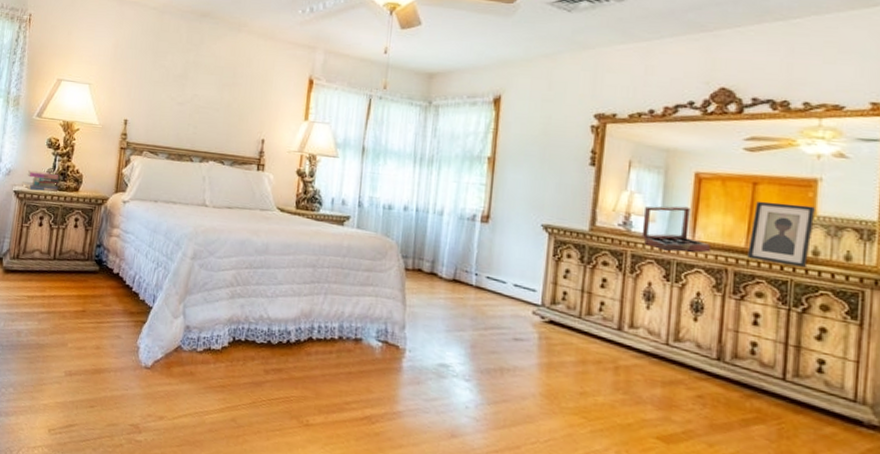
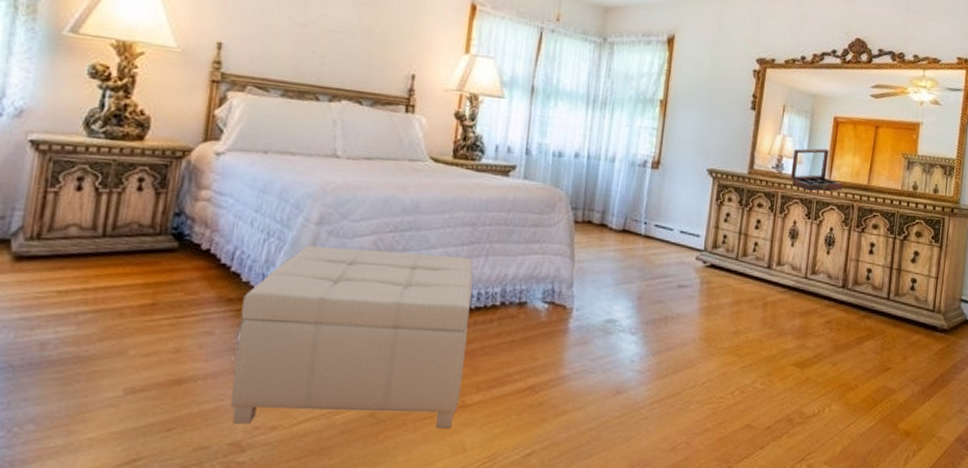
books: present [21,170,60,193] -> none [43,110,112,142]
ottoman: none [132,275,314,443] -> present [230,246,473,428]
picture frame: present [747,201,815,267] -> none [868,142,917,200]

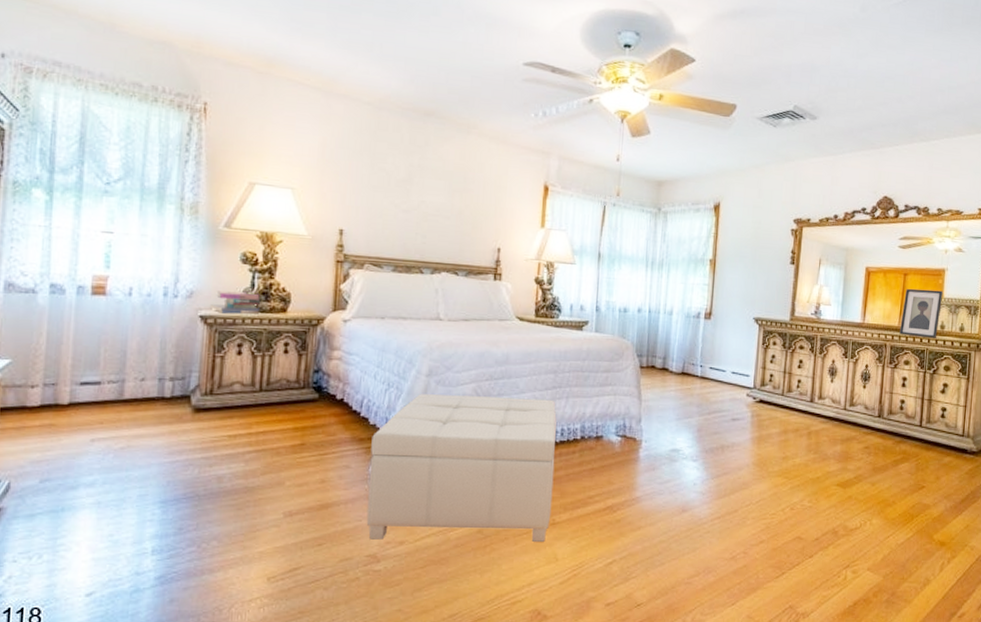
books: none [43,110,112,142] -> present [209,291,261,315]
jewelry box: present [790,148,842,192] -> none [828,295,875,334]
picture frame: none [868,142,917,200] -> present [899,288,943,338]

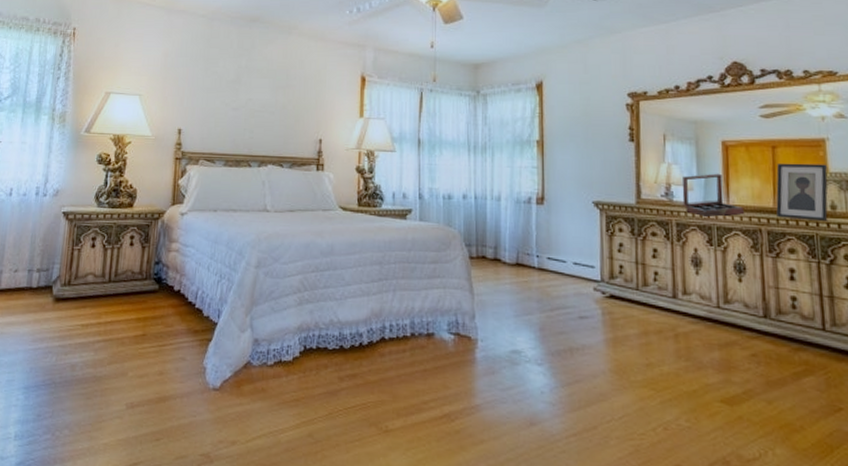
books: present [209,291,261,315] -> none [71,189,112,211]
ottoman: present [366,394,557,542] -> none [200,285,385,451]
jewelry box: none [828,295,875,334] -> present [682,173,744,218]

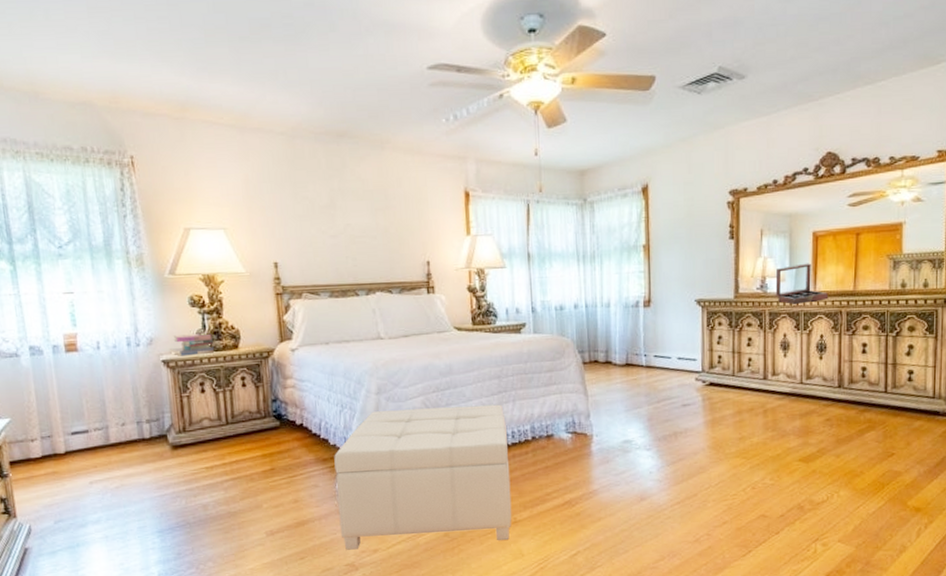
books: none [71,189,112,211] -> present [169,332,214,356]
ottoman: none [200,285,385,451] -> present [334,404,512,550]
picture frame: present [776,163,828,221] -> none [855,246,901,300]

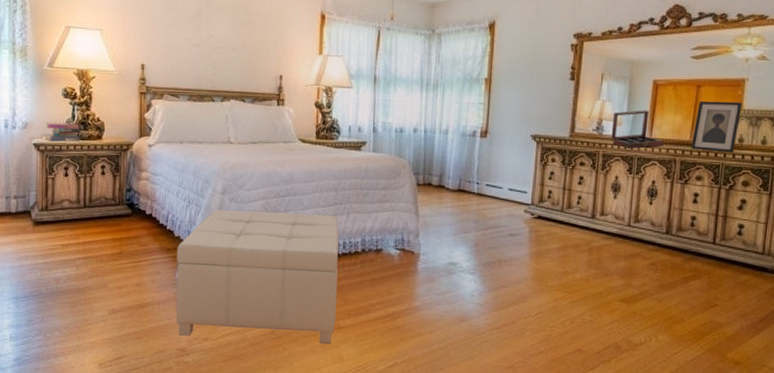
picture frame: none [855,246,901,300] -> present [691,100,742,152]

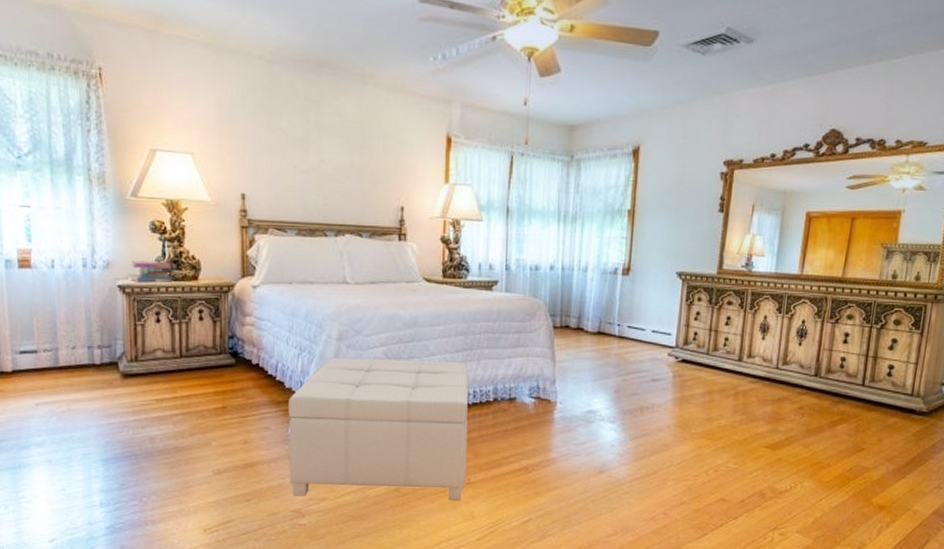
jewelry box: present [611,110,663,150] -> none [760,244,815,287]
picture frame: present [691,100,742,152] -> none [843,234,897,289]

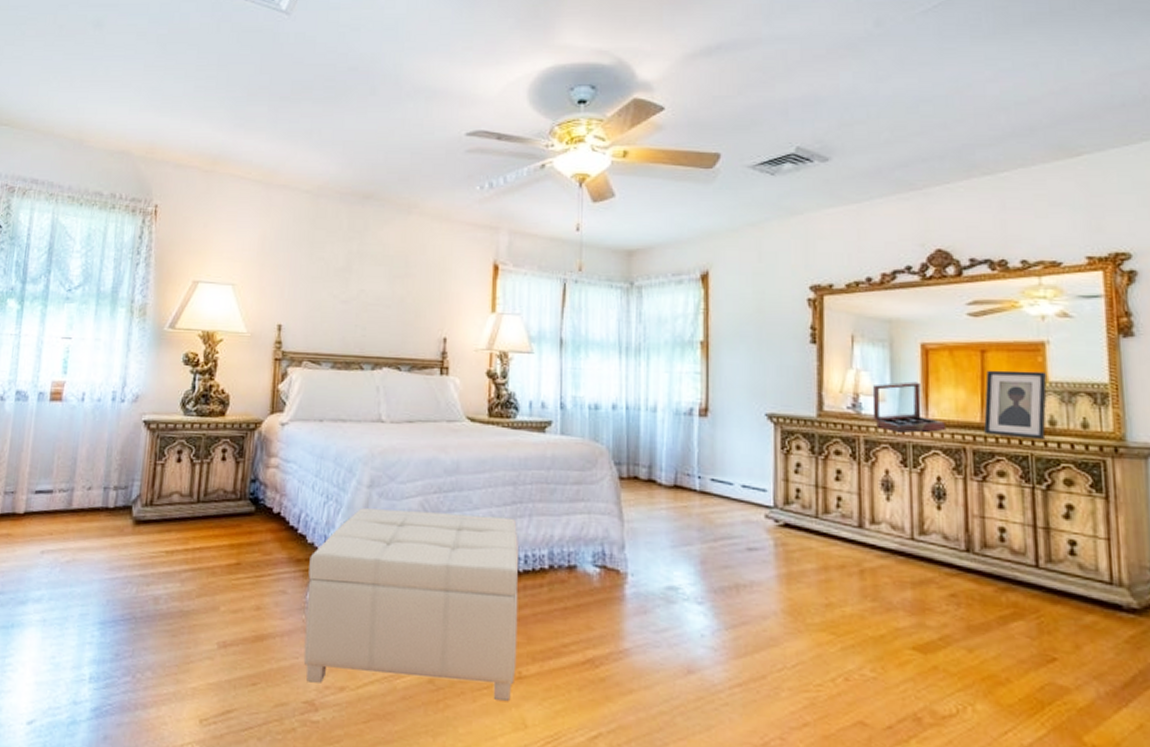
books: present [126,260,173,284] -> none [153,394,201,419]
jewelry box: none [760,244,815,287] -> present [872,381,945,434]
picture frame: none [843,234,897,289] -> present [984,370,1047,439]

